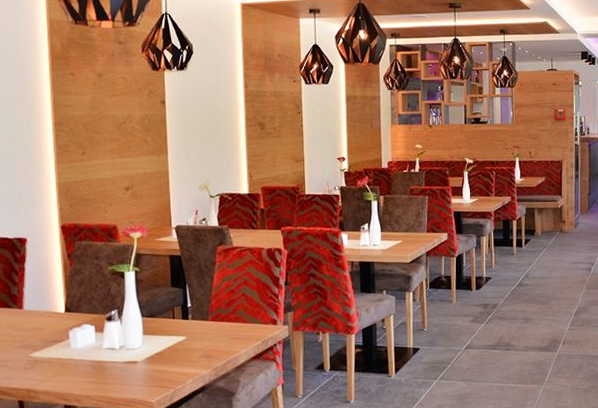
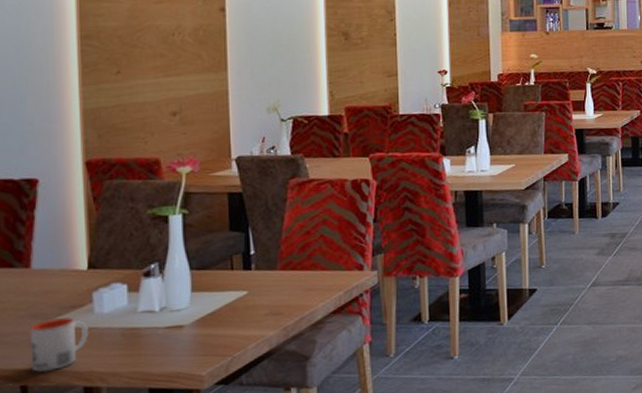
mug: none [25,350,68,391] -> present [31,317,90,372]

